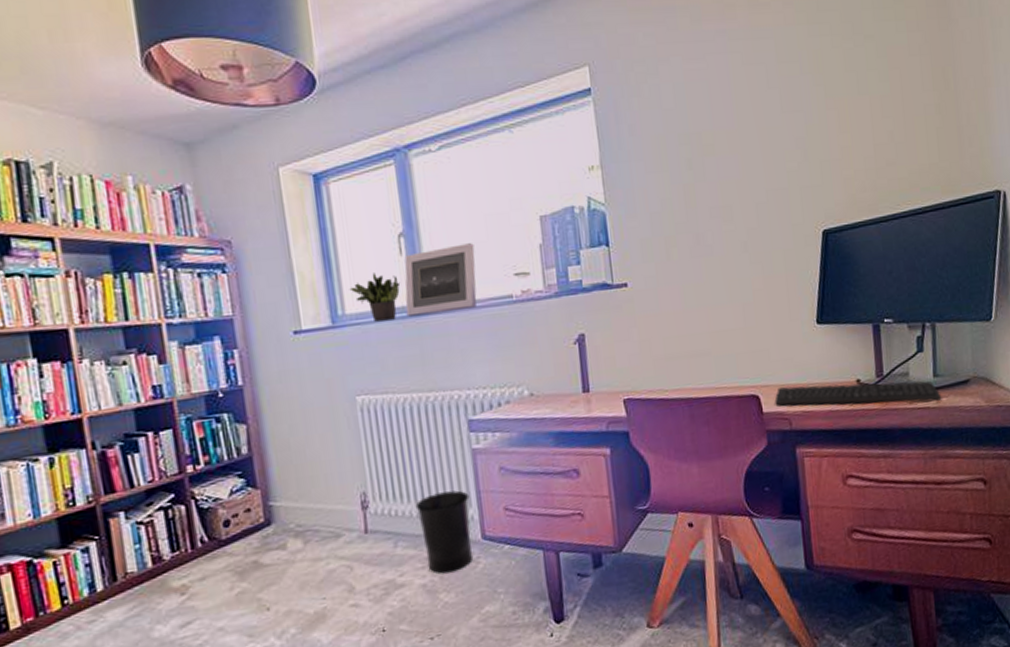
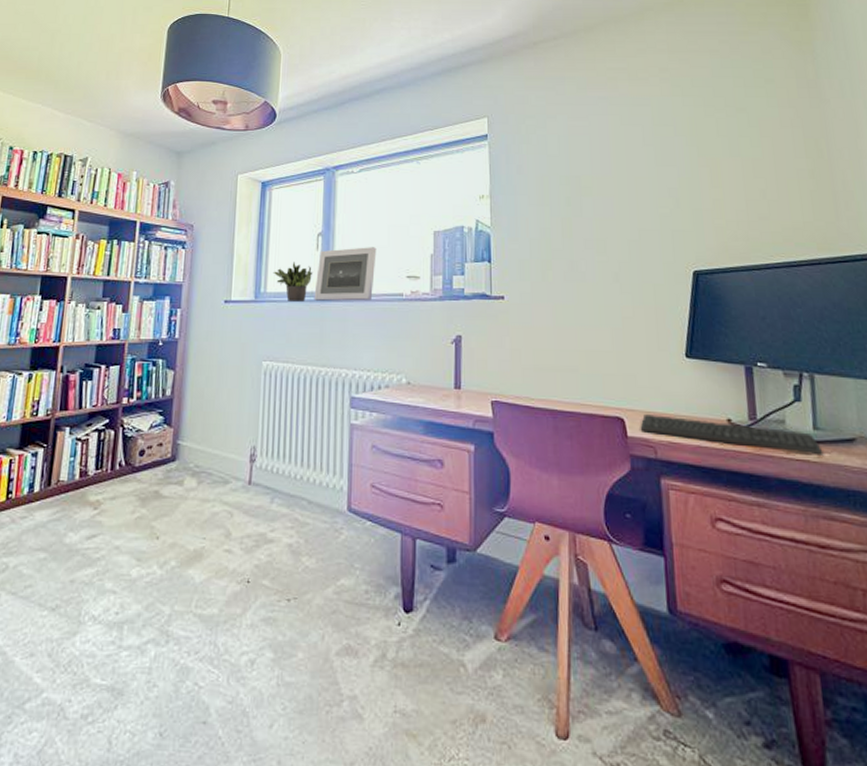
waste bin: present [415,490,472,574] -> none [294,459,342,538]

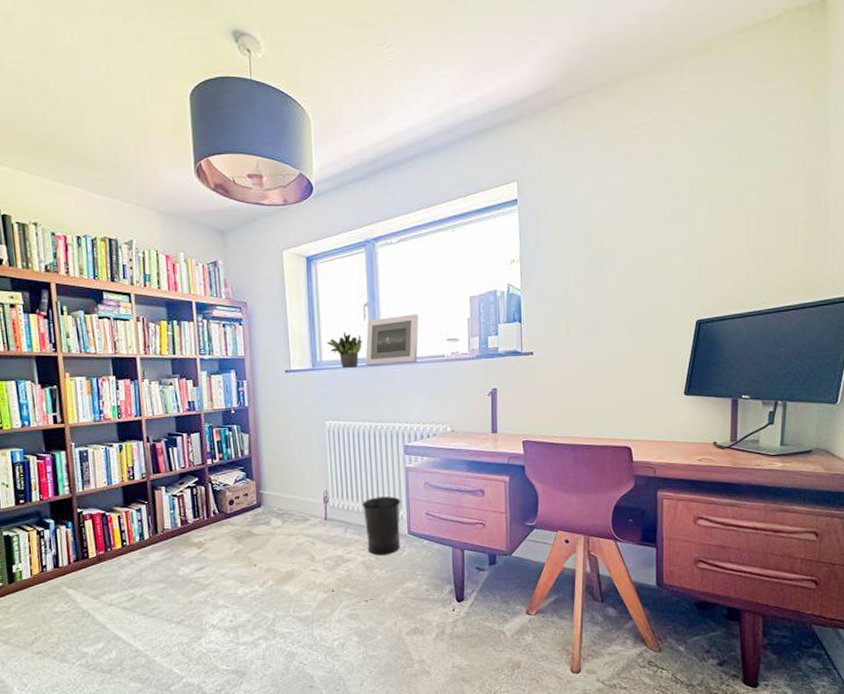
waste bin: none [294,459,342,538] -> present [361,496,401,556]
computer keyboard: present [640,413,823,457] -> none [643,442,786,466]

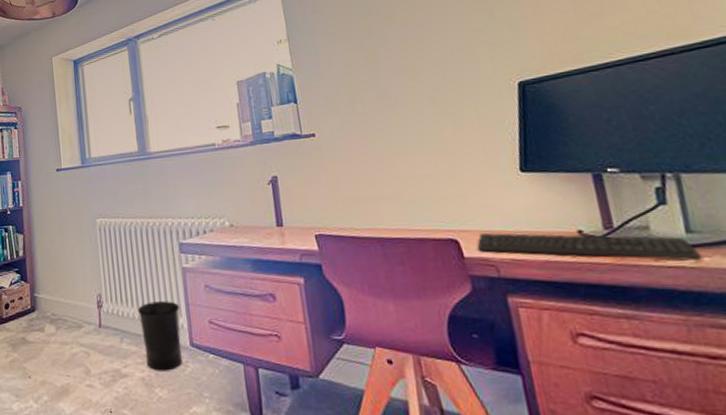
potted plant: present [326,332,363,368] -> none [94,127,130,163]
picture frame: present [365,314,419,367] -> none [133,104,187,161]
computer keyboard: none [643,442,786,466] -> present [477,232,702,262]

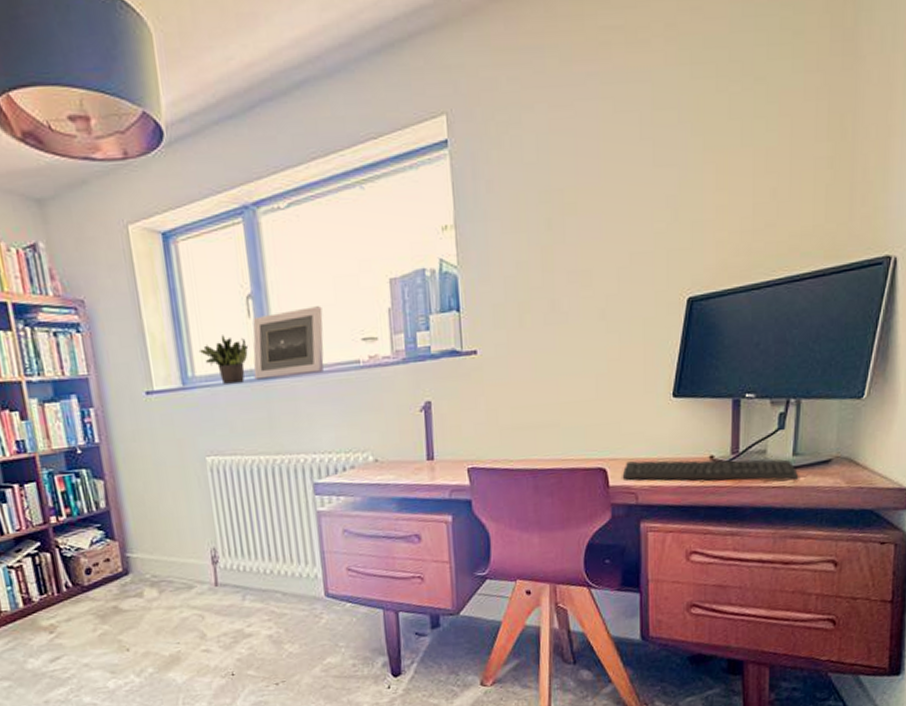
potted plant: none [94,127,130,163] -> present [198,335,249,384]
picture frame: none [133,104,187,161] -> present [252,306,324,381]
waste bin: present [137,301,182,371] -> none [262,550,316,626]

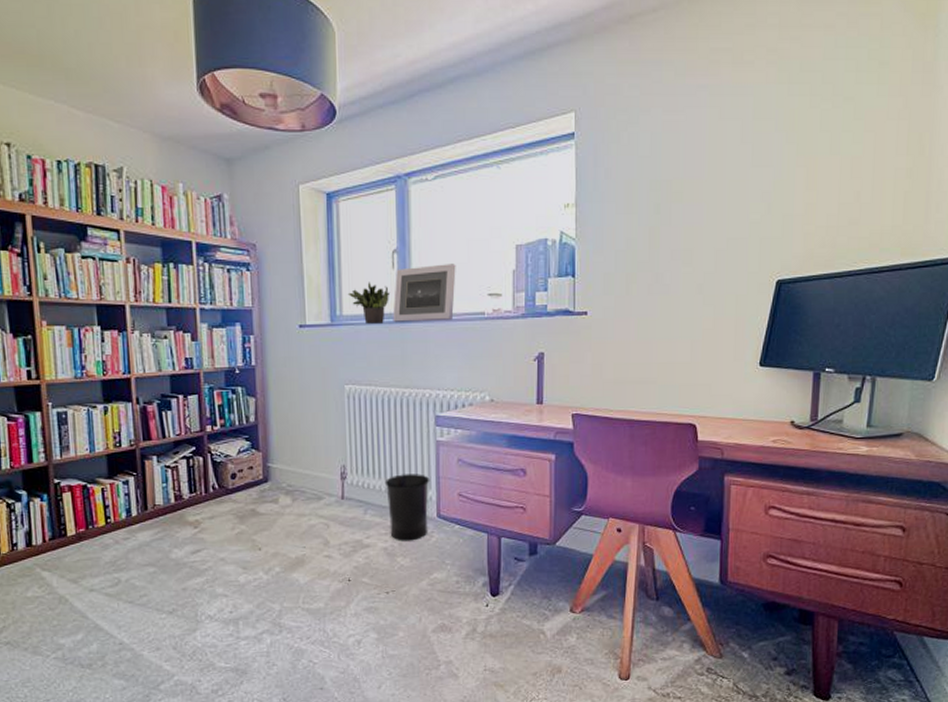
waste bin: none [262,550,316,626] -> present [384,474,430,541]
computer keyboard: present [622,459,799,482] -> none [710,419,872,451]

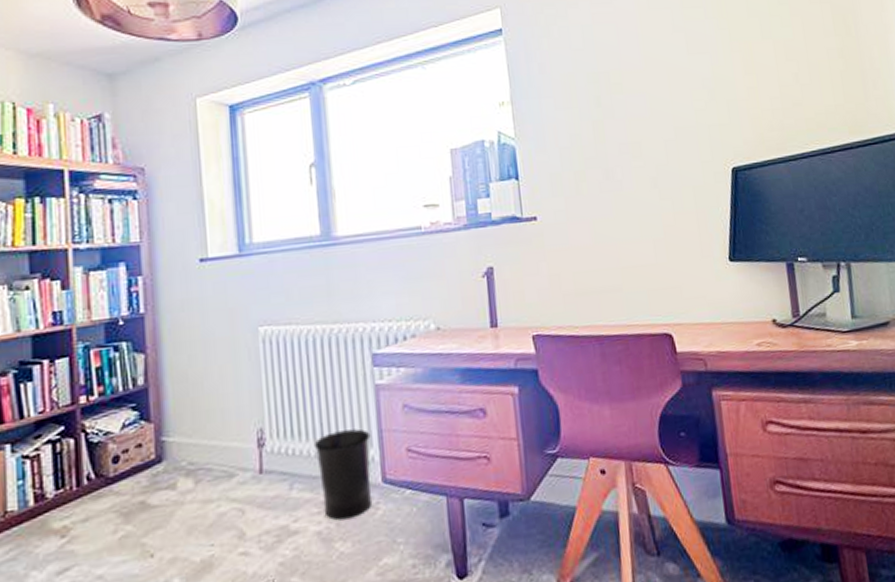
potted plant: present [347,282,391,324] -> none [258,202,310,251]
picture frame: present [393,264,456,323] -> none [313,174,386,248]

